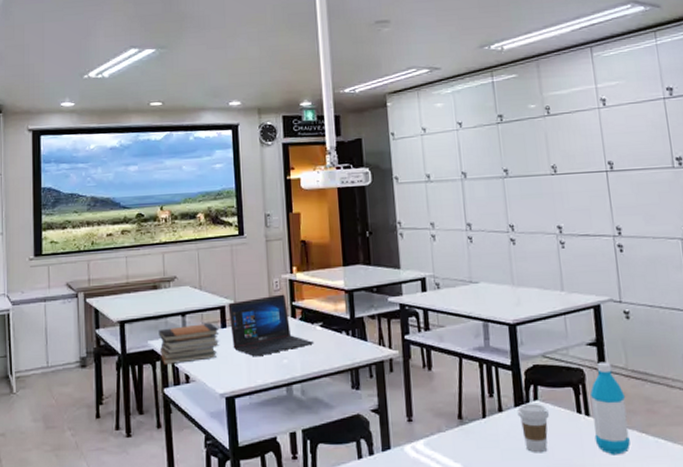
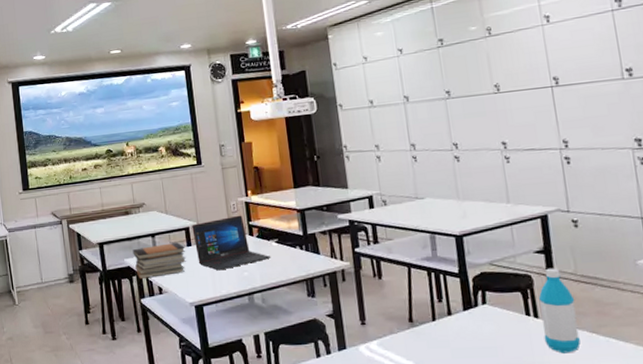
coffee cup: present [517,403,549,453] -> none [466,307,498,352]

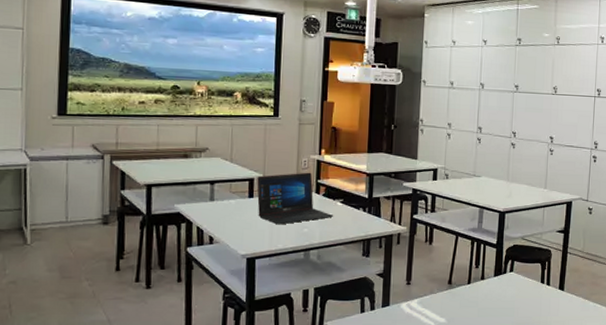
book stack: present [132,242,187,280] -> none [186,192,247,228]
water bottle: present [539,268,581,354] -> none [550,245,579,315]

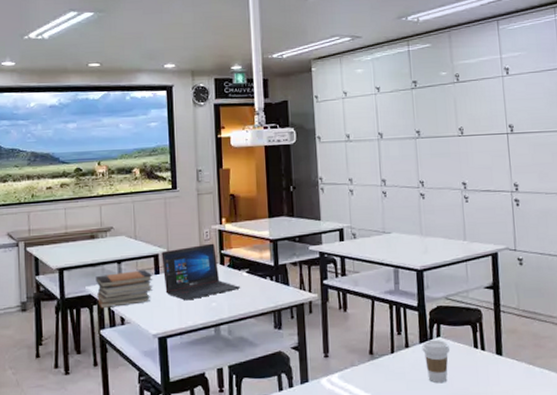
book stack: none [186,192,247,228] -> present [95,270,154,309]
coffee cup: none [495,274,519,312] -> present [422,339,449,384]

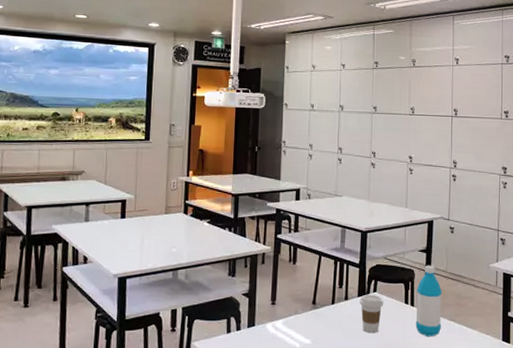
book stack: present [95,270,154,309] -> none [63,213,119,248]
laptop: present [161,243,240,301] -> none [128,193,200,245]
water bottle: none [486,303,519,384] -> present [415,265,443,337]

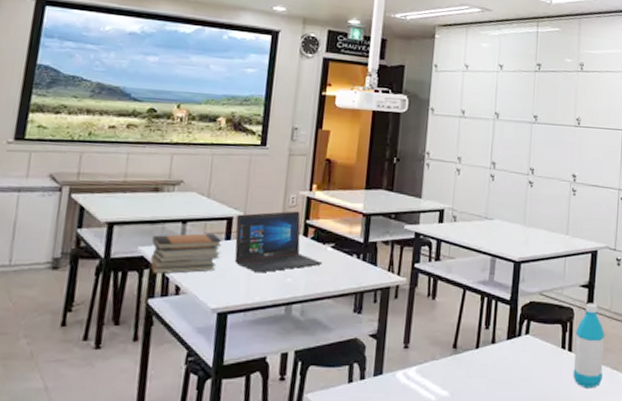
book stack: none [63,213,119,248] -> present [150,233,223,275]
laptop: none [128,193,200,245] -> present [234,210,322,273]
coffee cup: present [359,294,383,334] -> none [508,337,536,384]

